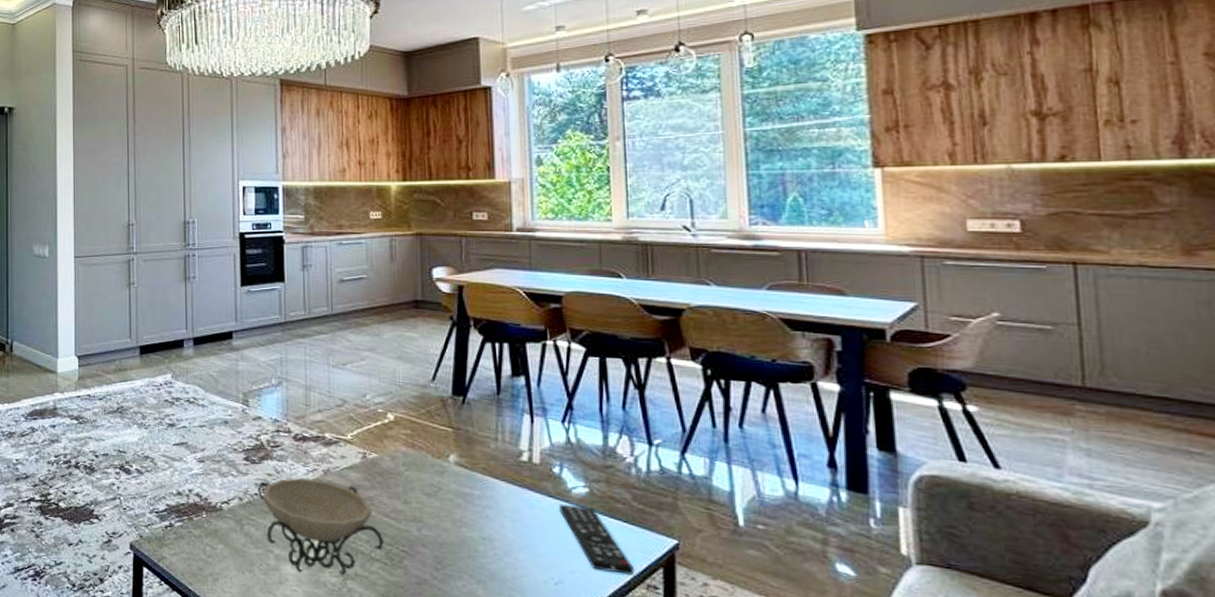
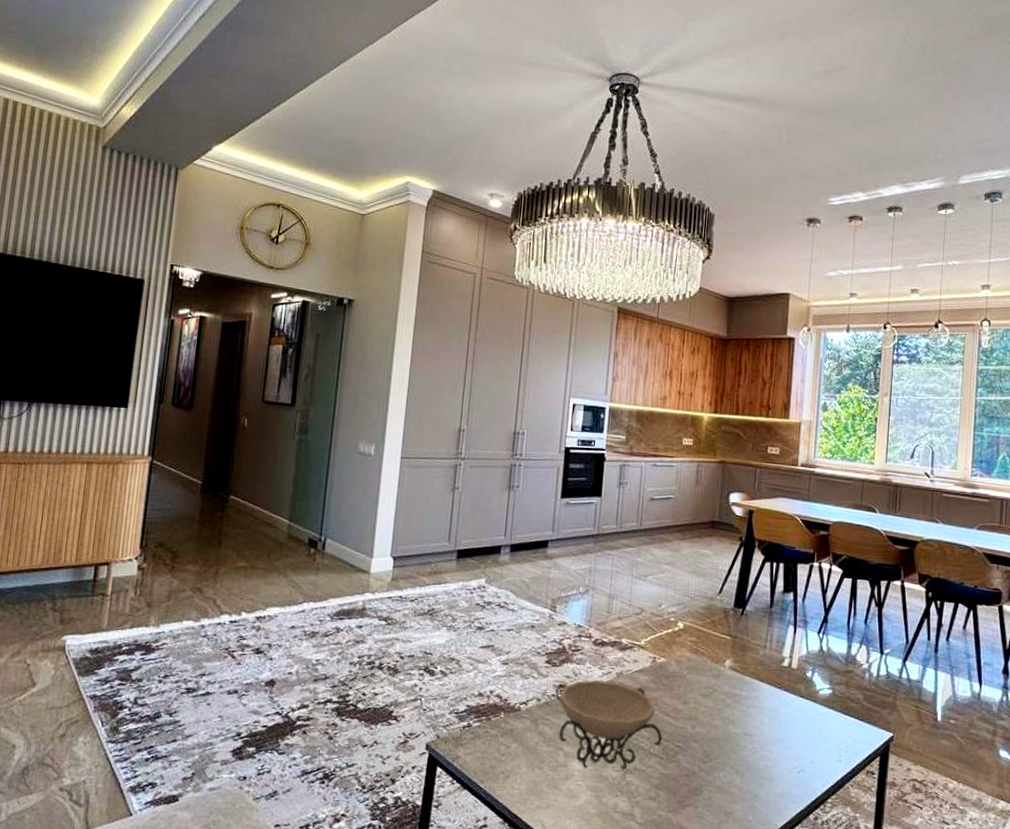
remote control: present [559,503,635,575] -> none [808,703,859,763]

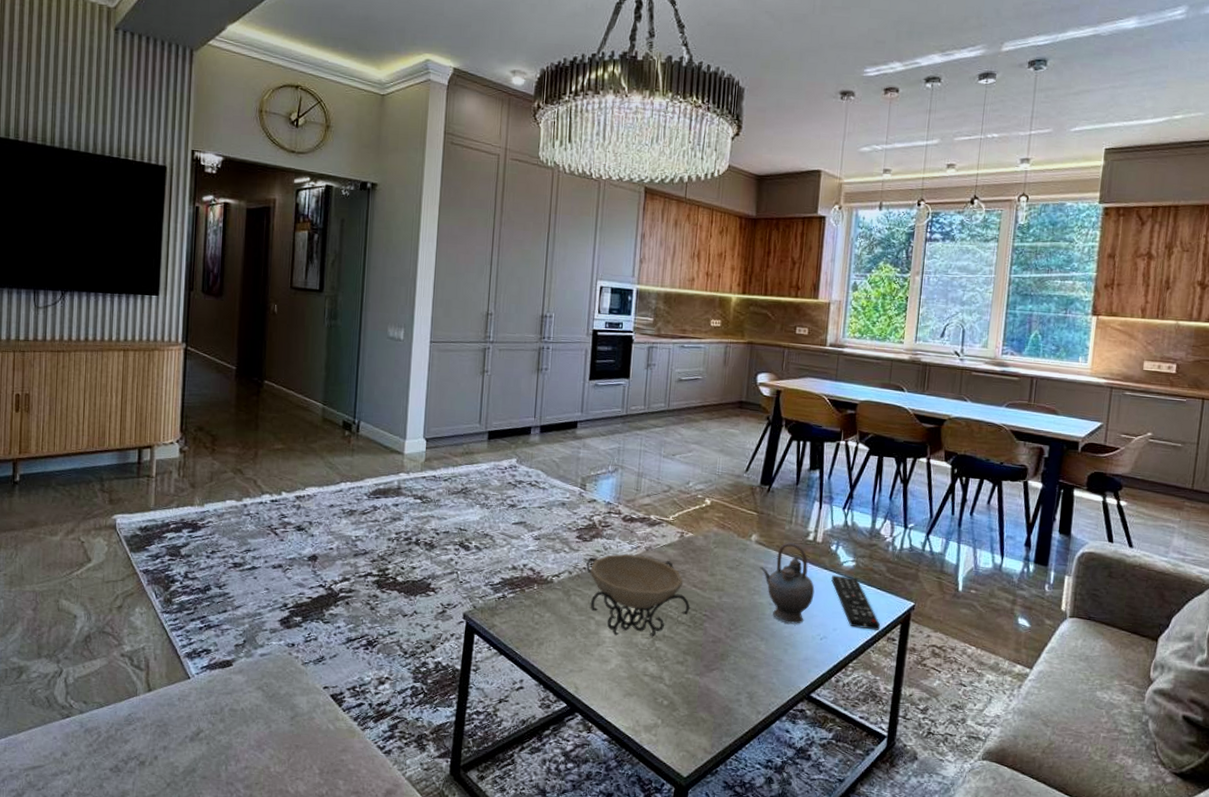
teapot: none [734,667,791,756] -> present [760,541,815,624]
remote control: none [808,703,859,763] -> present [831,575,881,630]

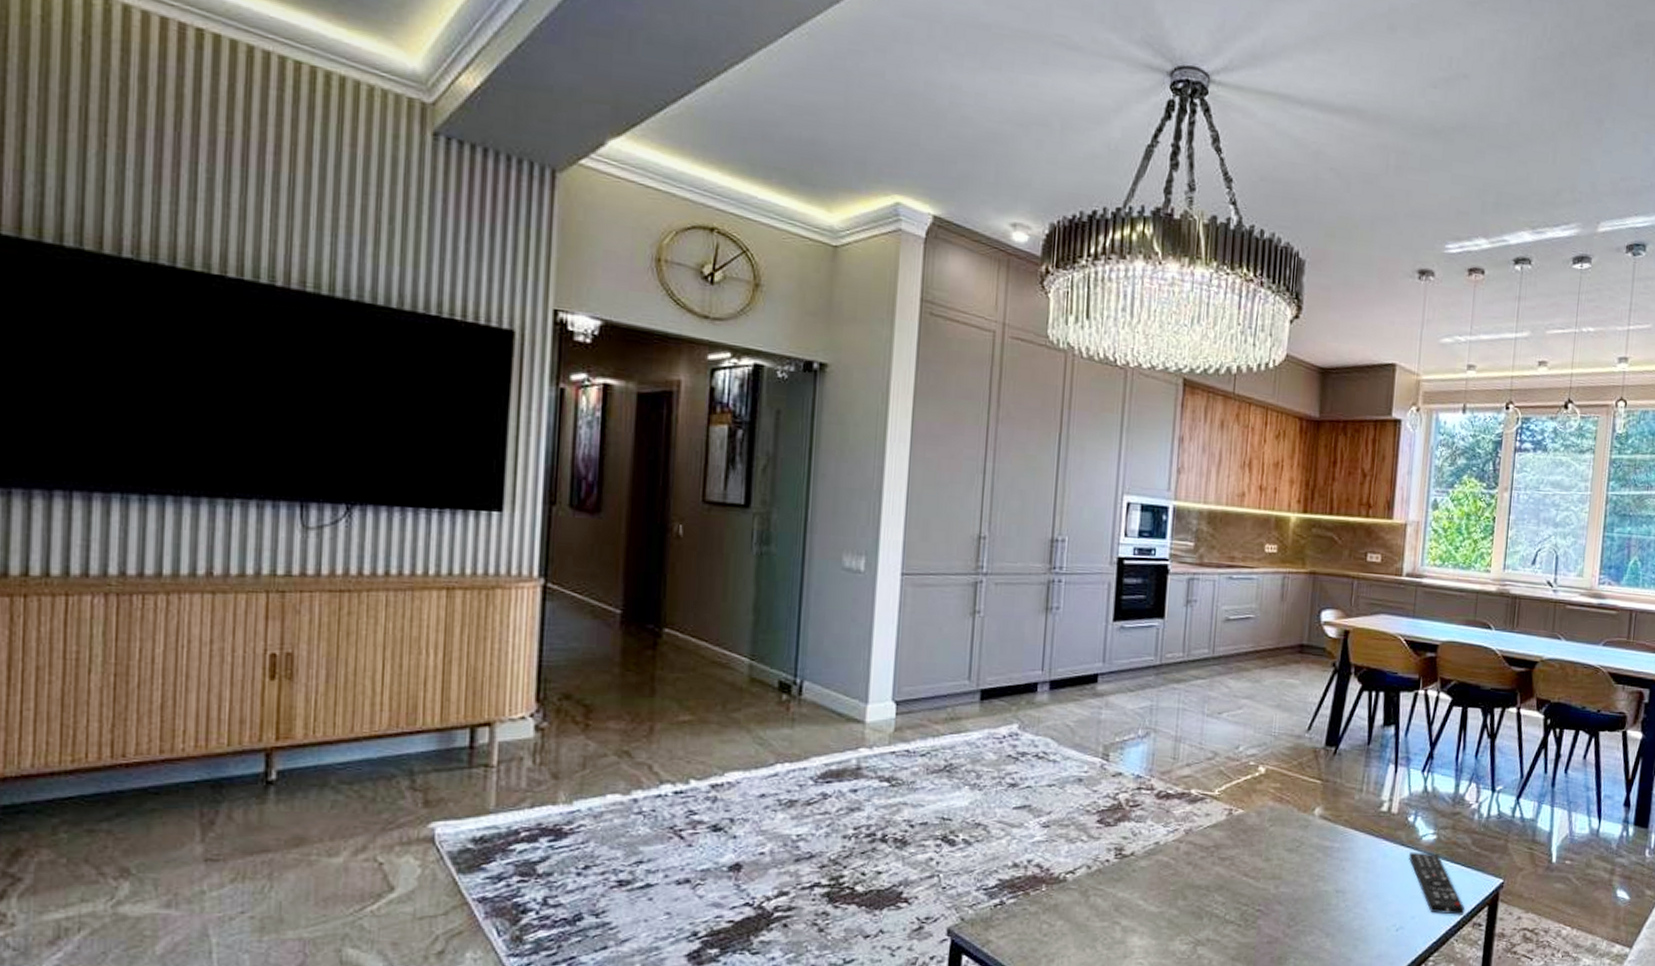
decorative bowl: present [586,554,690,637] -> none [1109,839,1241,944]
teapot: present [760,541,815,624] -> none [1324,814,1390,914]

